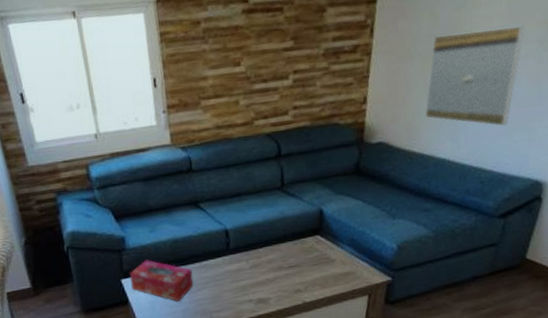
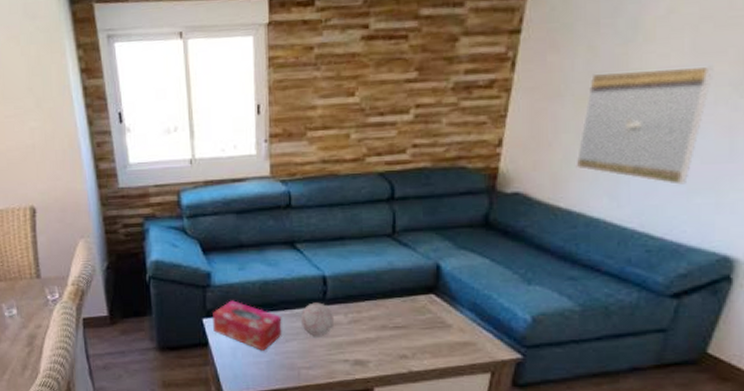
decorative ball: none [208,253,239,283] -> present [300,302,335,336]

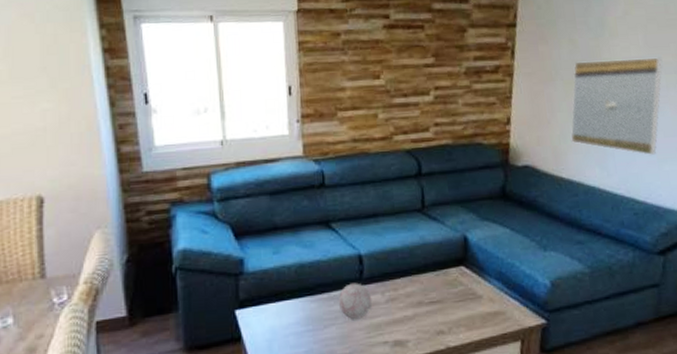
tissue box: present [212,300,282,351] -> none [245,287,320,341]

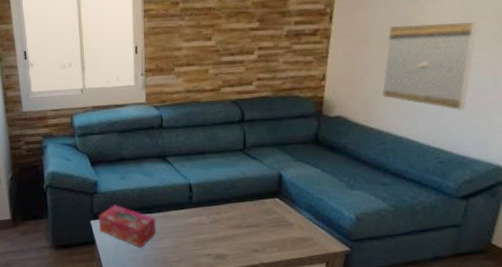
tissue box: none [245,287,320,341] -> present [98,205,156,248]
decorative ball: present [338,282,373,319] -> none [171,206,199,234]

